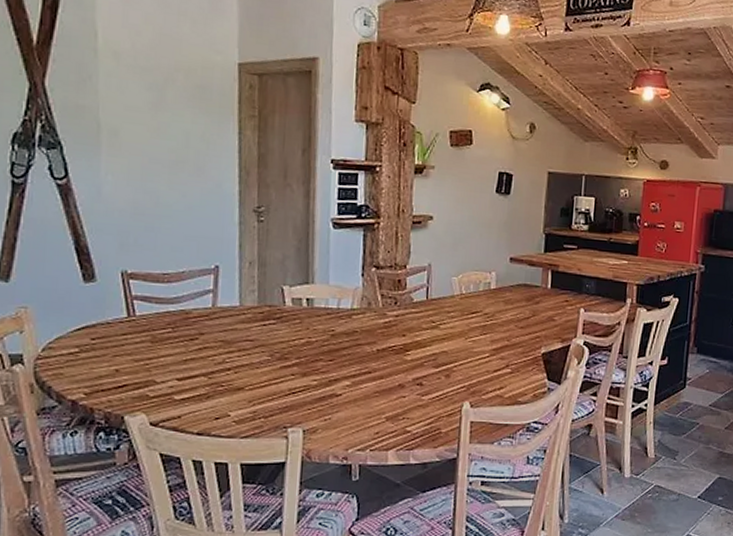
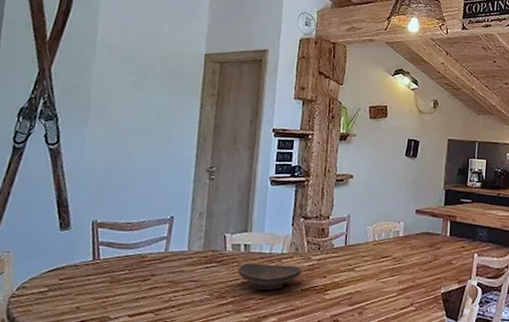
decorative bowl: none [301,319,377,351] -> present [237,263,302,290]

